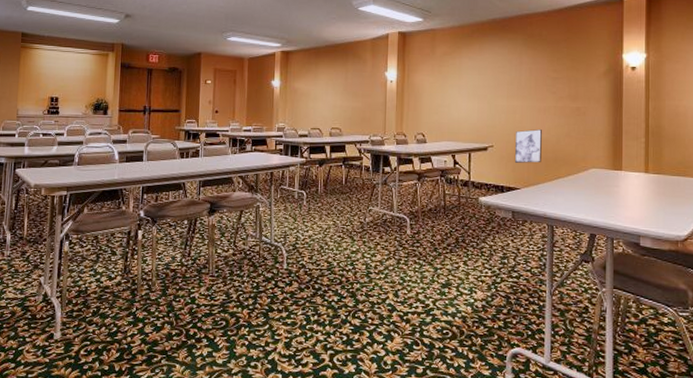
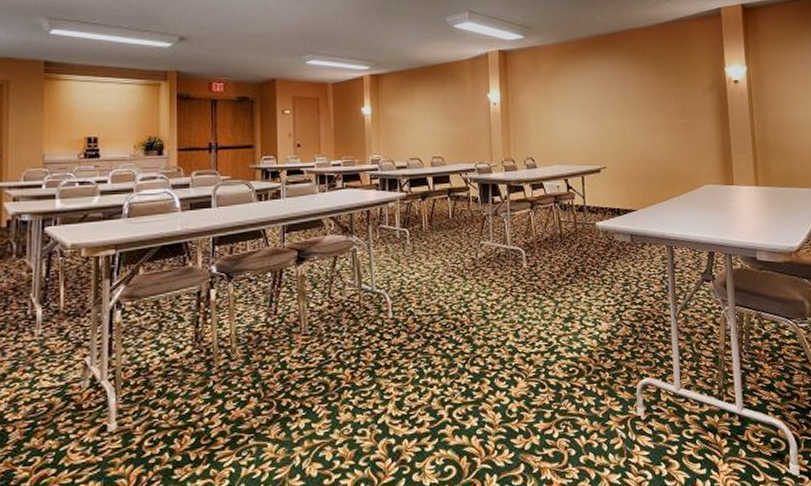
wall art: present [514,129,542,163] -> none [628,148,655,184]

